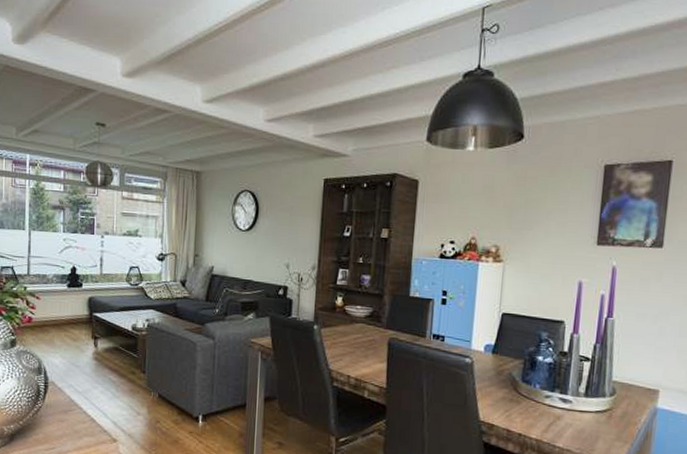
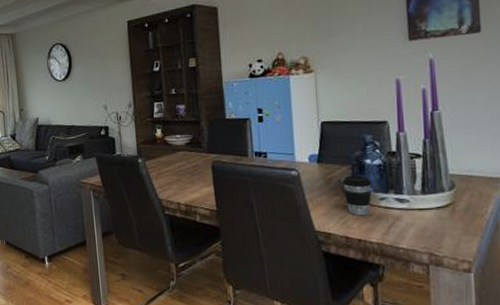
coffee cup: none [512,370,540,412] -> present [342,176,372,216]

